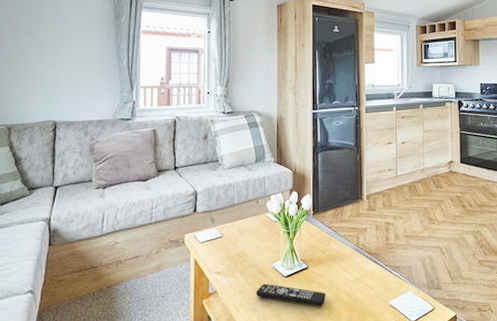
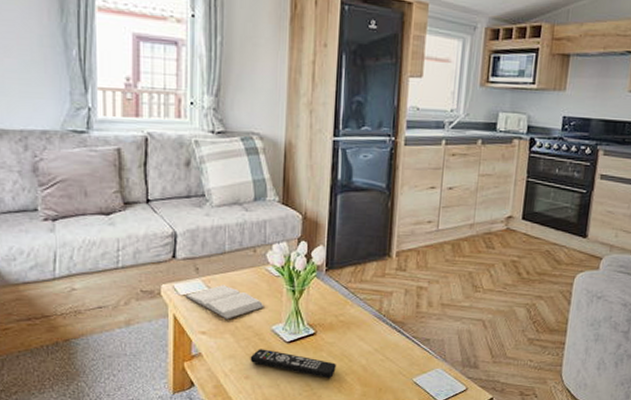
book: none [203,231,266,260] -> present [185,285,264,320]

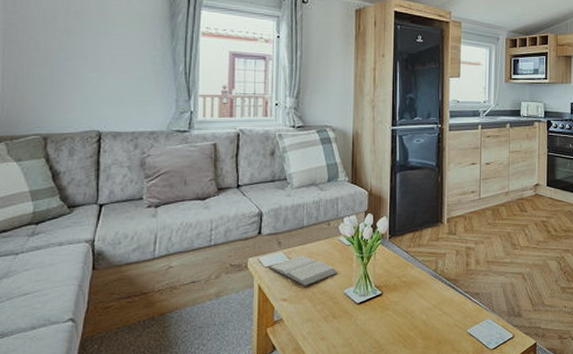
remote control: present [250,349,337,378] -> none [325,311,402,335]

